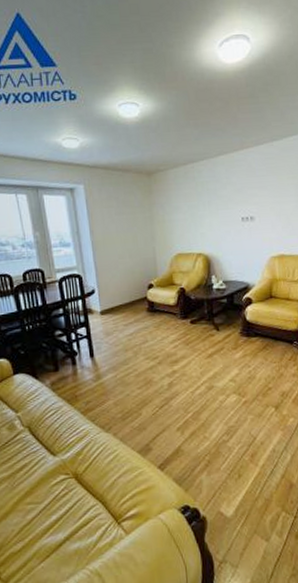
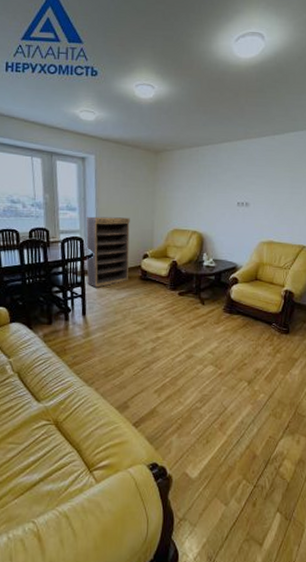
bookshelf: none [82,247,136,326] -> present [86,216,130,288]

